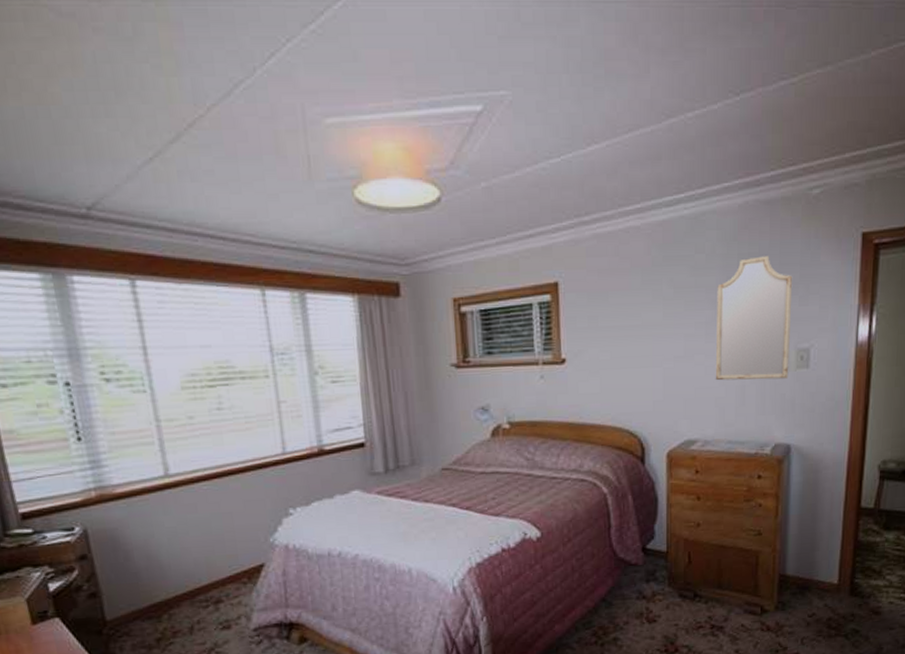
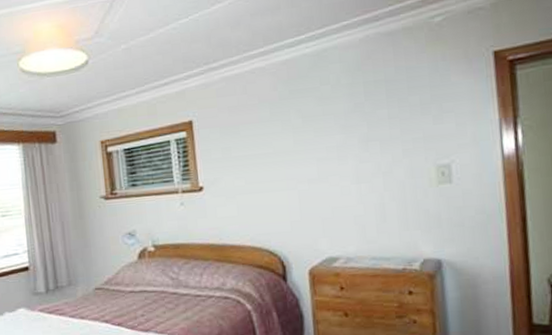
home mirror: present [715,256,793,381] -> none [345,81,431,200]

